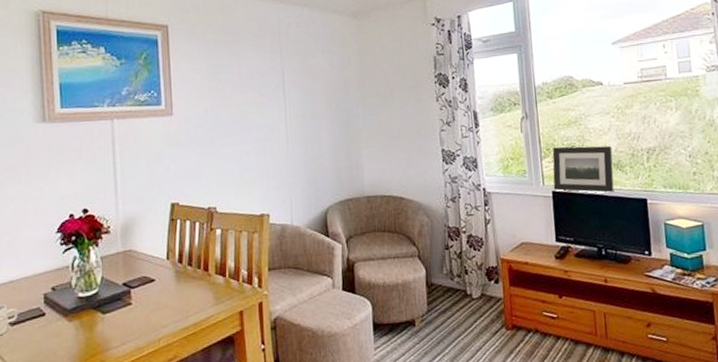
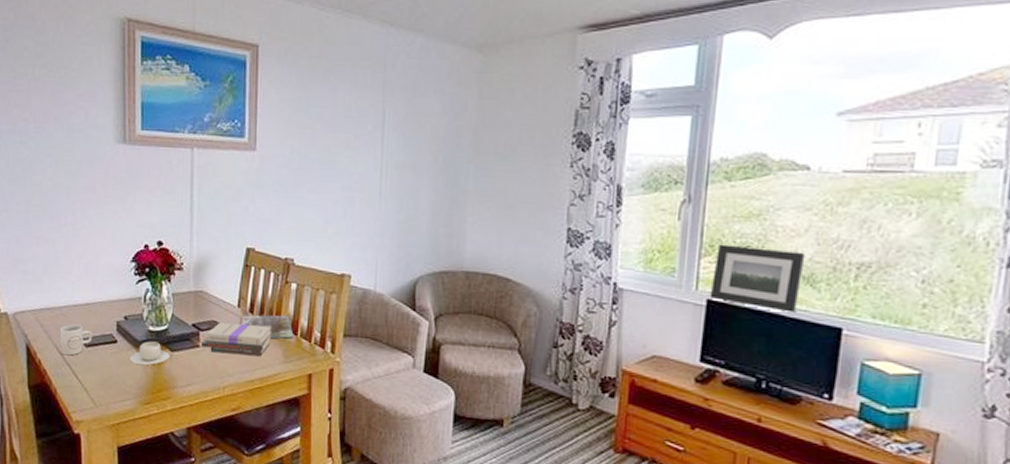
teacup: none [58,307,102,333] -> present [129,341,170,365]
books: none [134,272,201,308] -> present [202,322,271,356]
magazine: none [171,260,223,284] -> present [241,315,294,339]

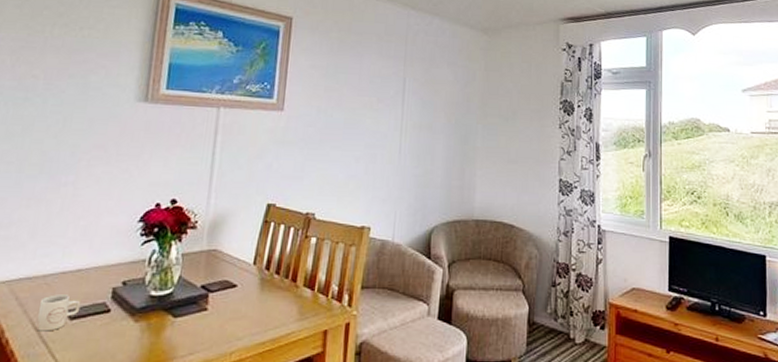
teacup: present [129,341,170,365] -> none [122,307,173,335]
books: present [202,322,271,356] -> none [210,281,288,316]
magazine: present [241,315,294,339] -> none [256,270,311,296]
picture frame: present [709,244,806,313] -> none [670,190,734,244]

